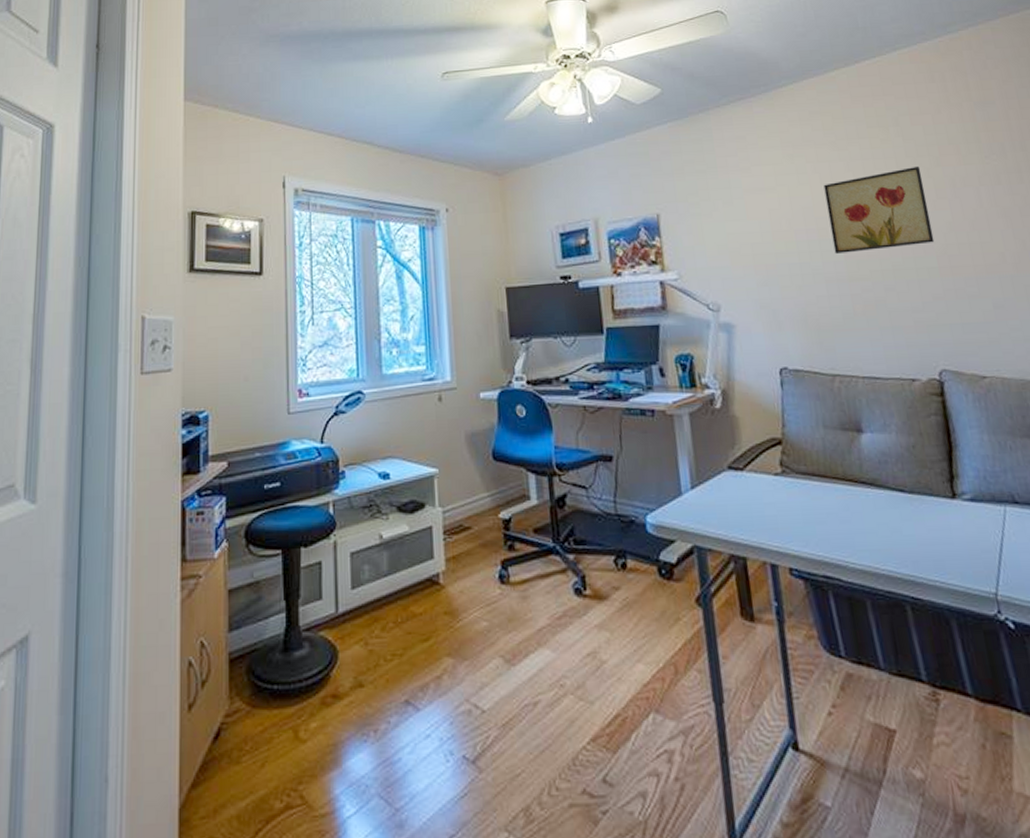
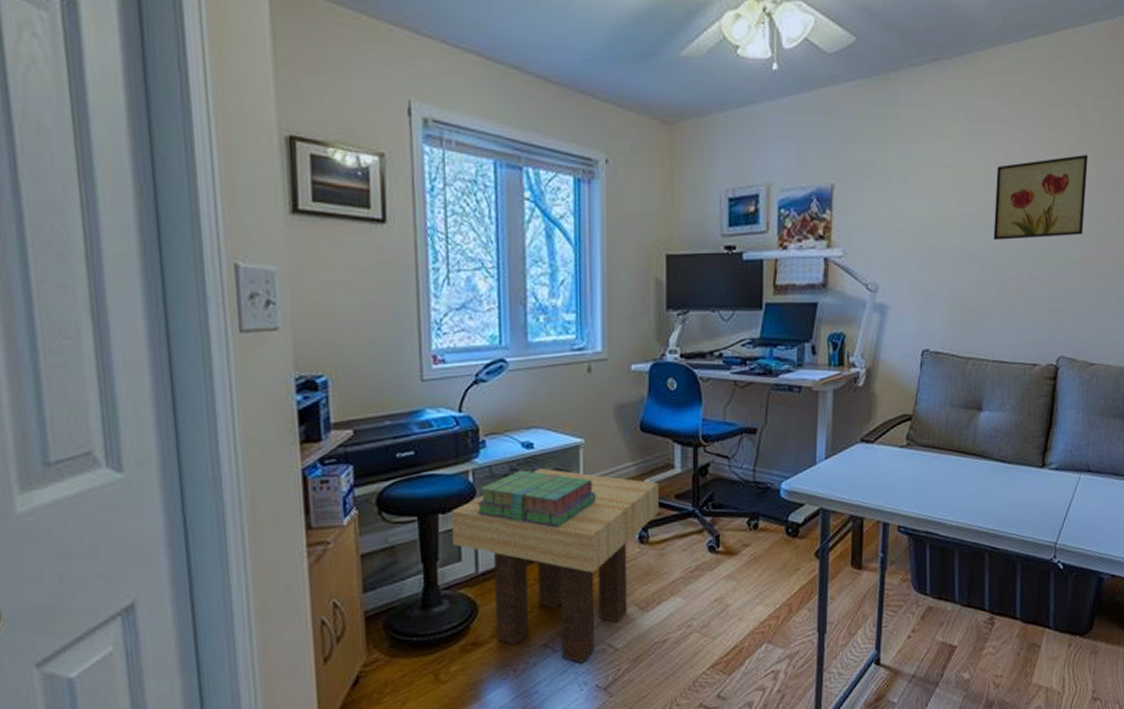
side table: none [312,499,518,728] -> present [451,467,659,664]
stack of books: none [337,501,453,564] -> present [477,470,596,528]

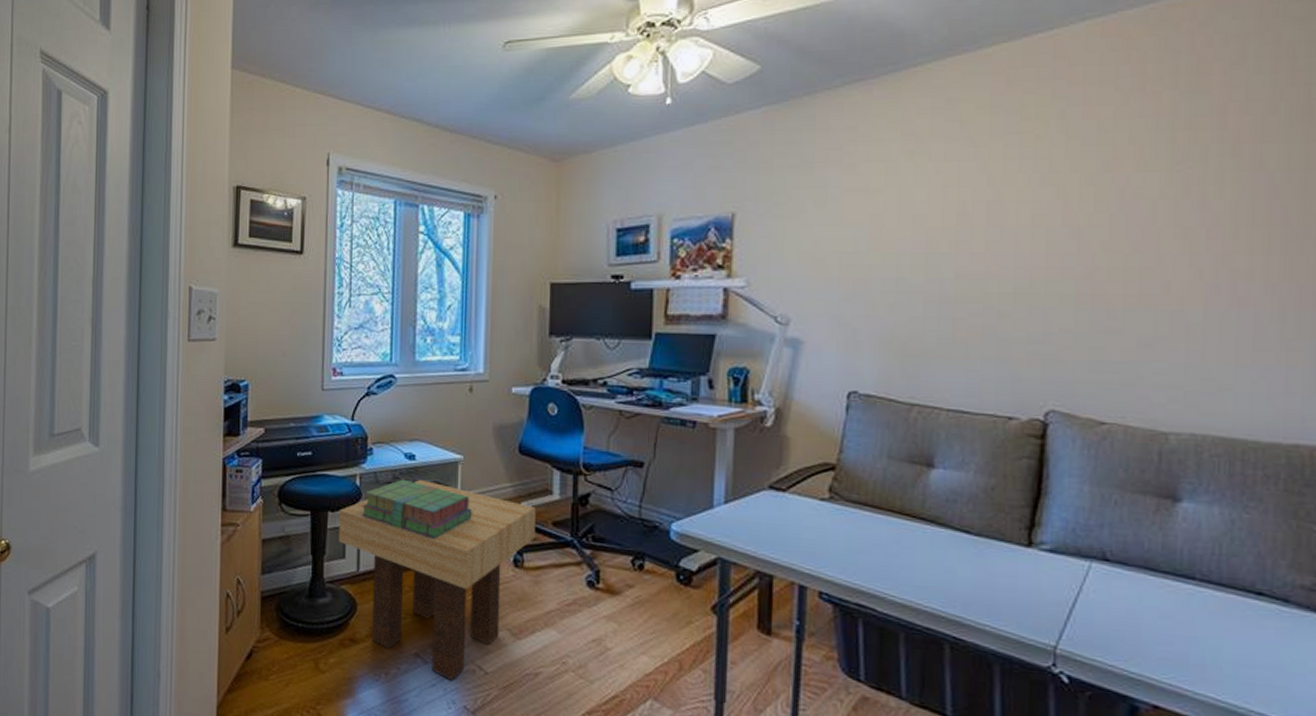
wall art: present [993,154,1089,240] -> none [943,170,1082,270]

